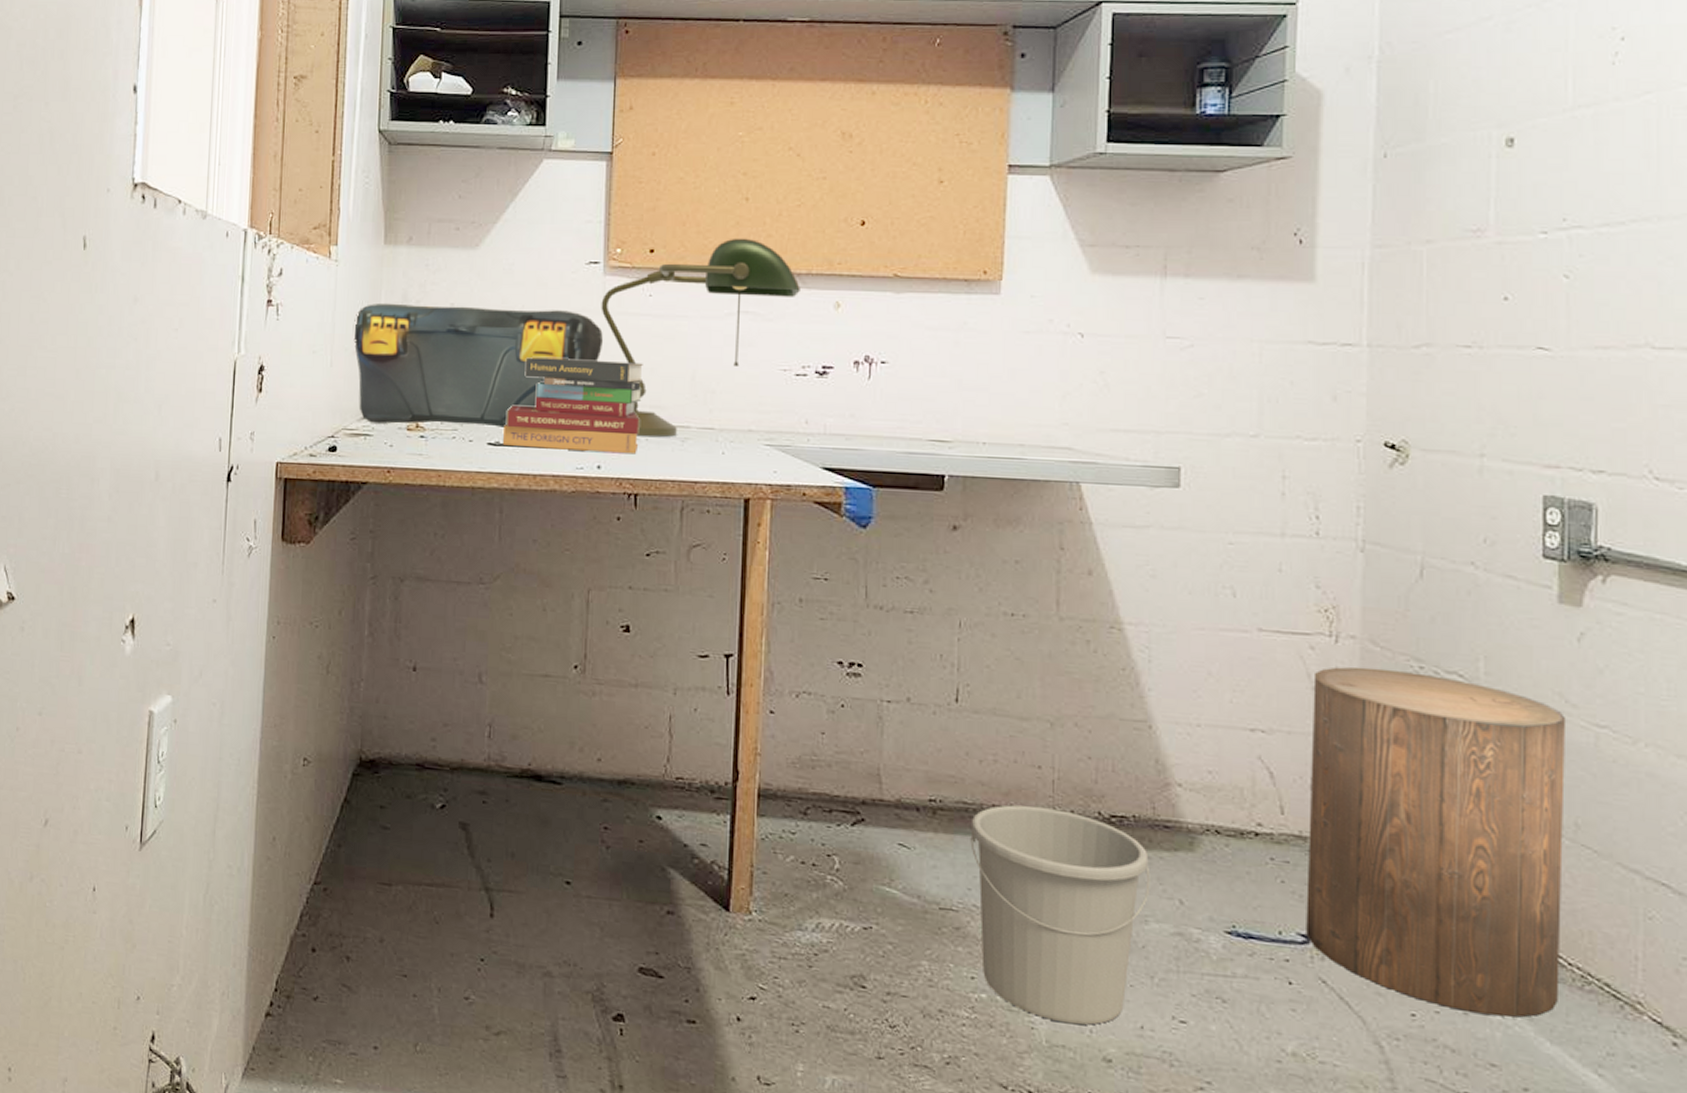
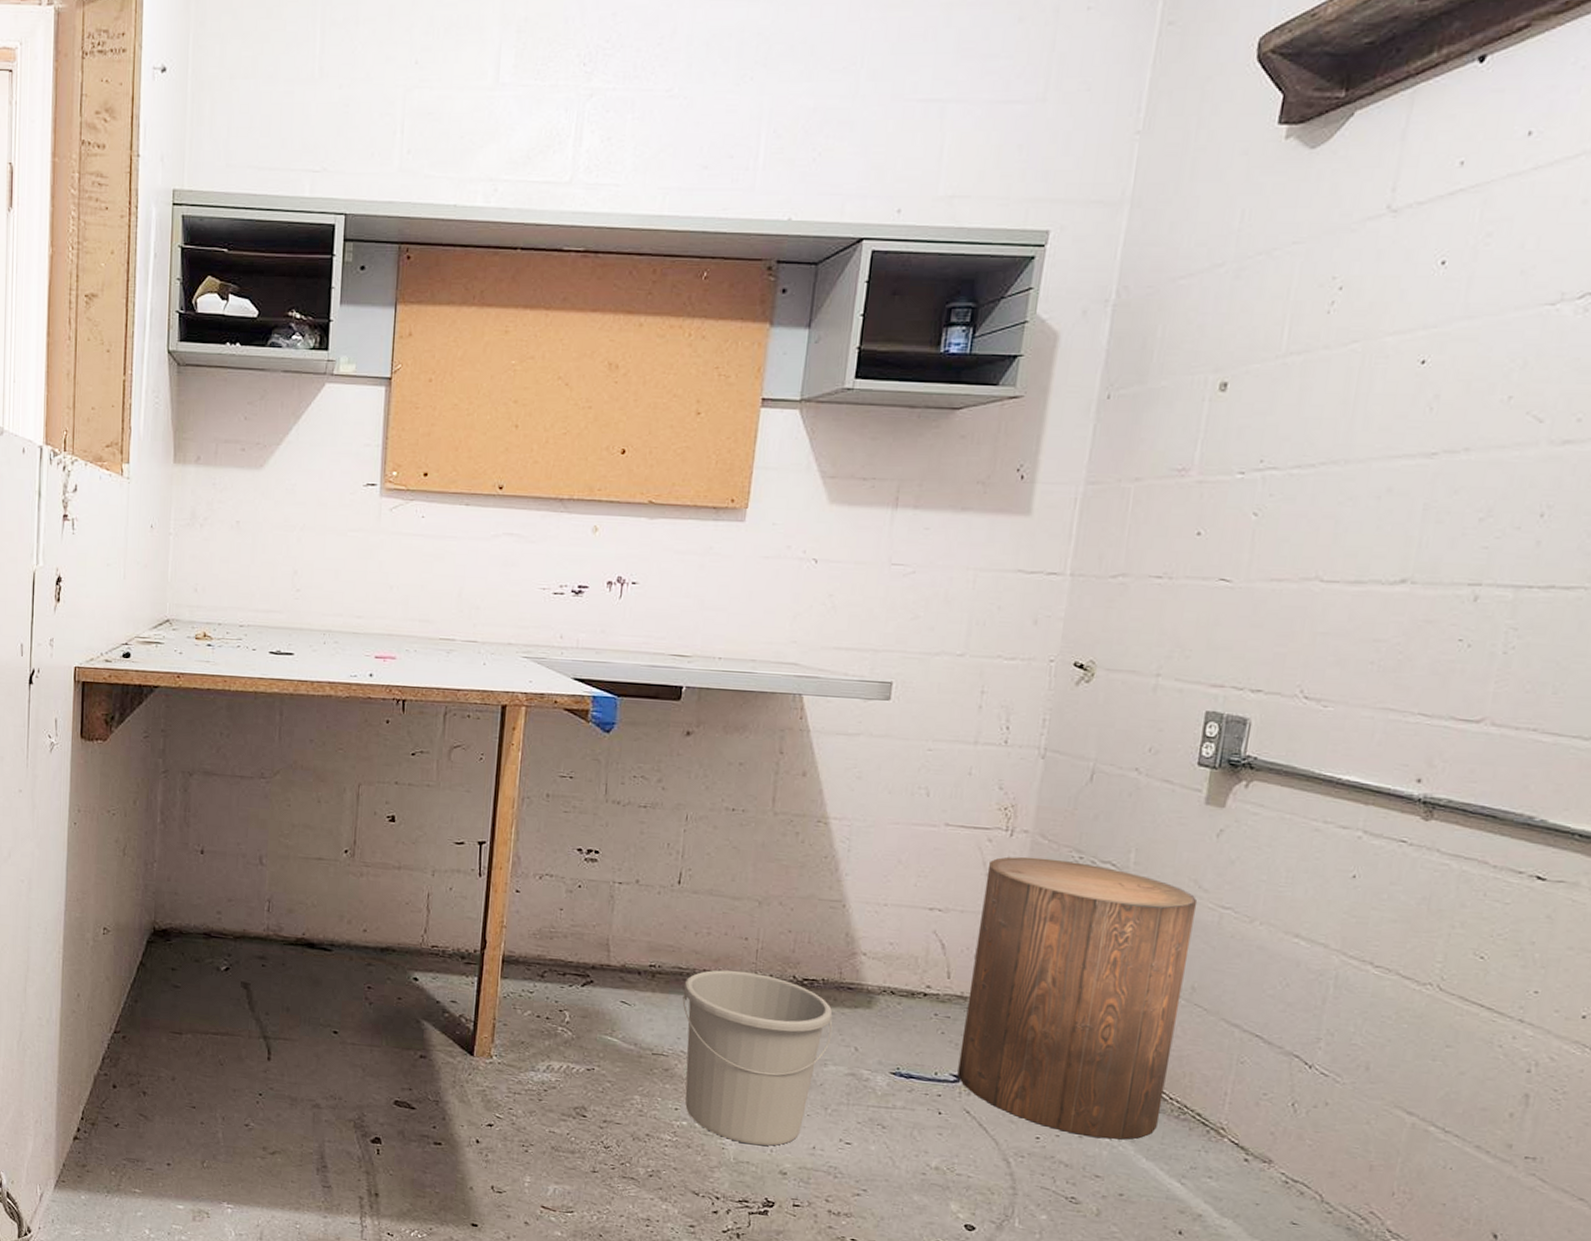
toolbox: present [352,303,603,428] -> none [144,519,378,638]
books: present [503,357,643,455] -> none [284,573,414,664]
desk lamp: present [601,238,800,438] -> none [376,463,562,649]

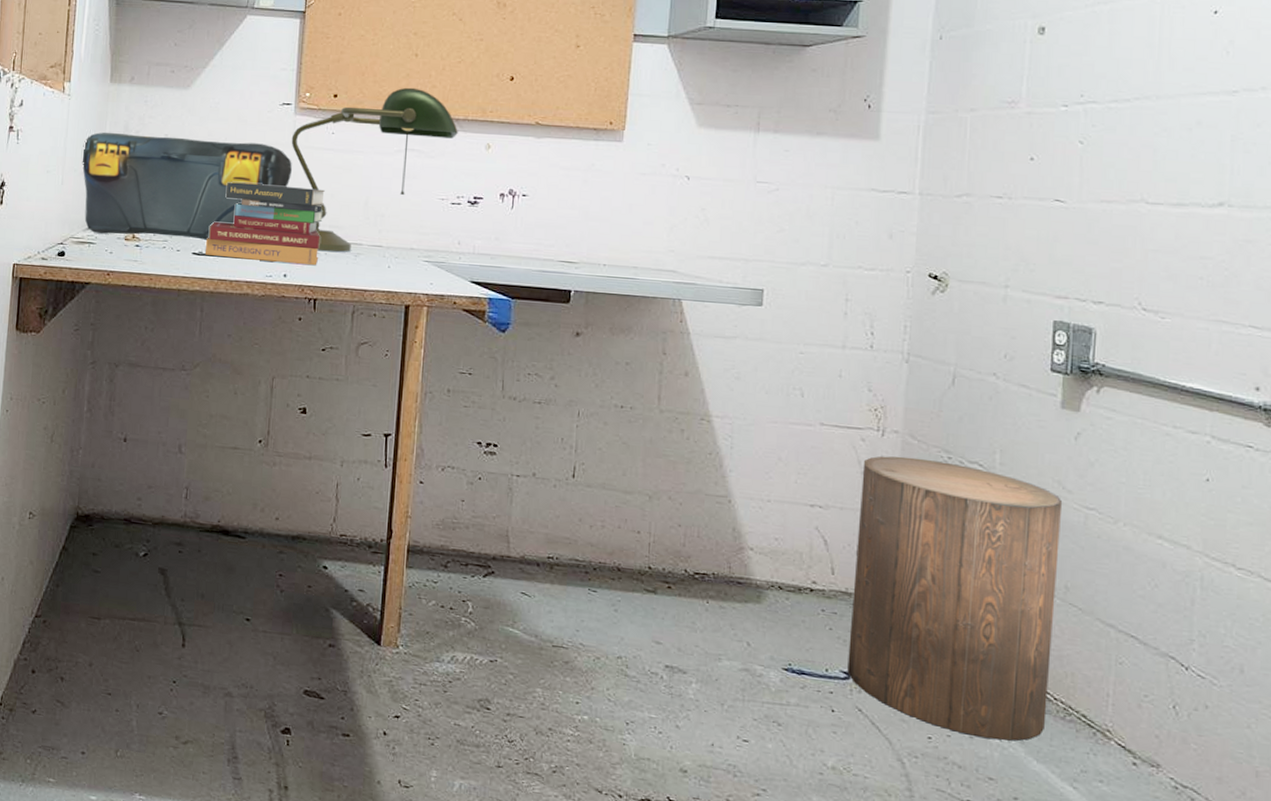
toolbox: none [144,519,378,638] -> present [81,132,292,240]
books: none [284,573,414,664] -> present [206,182,325,266]
desk lamp: none [376,463,562,649] -> present [291,87,458,252]
bucket: present [682,970,833,1146] -> none [580,562,725,743]

